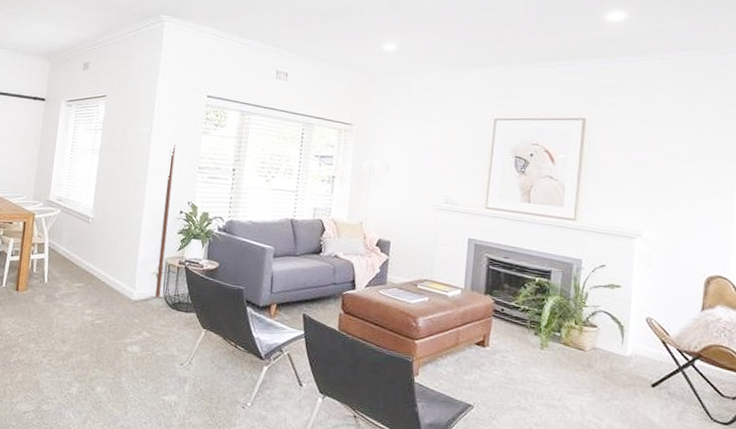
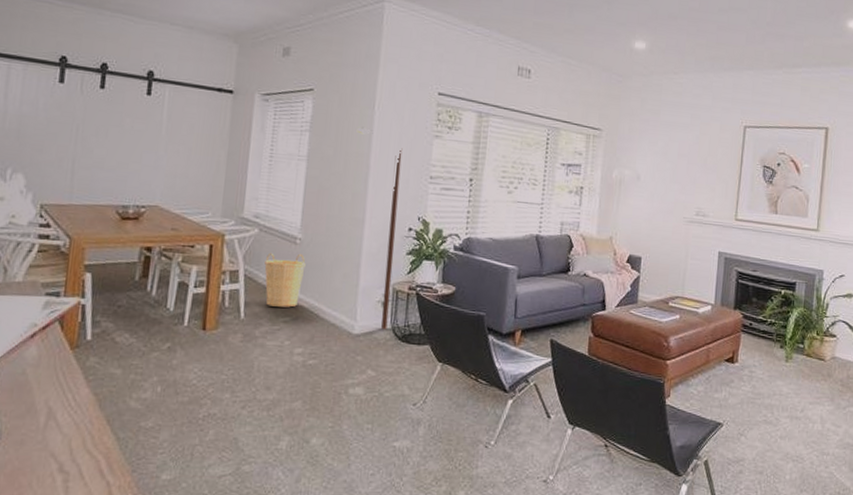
basket: none [64,229,96,275] -> present [264,252,306,308]

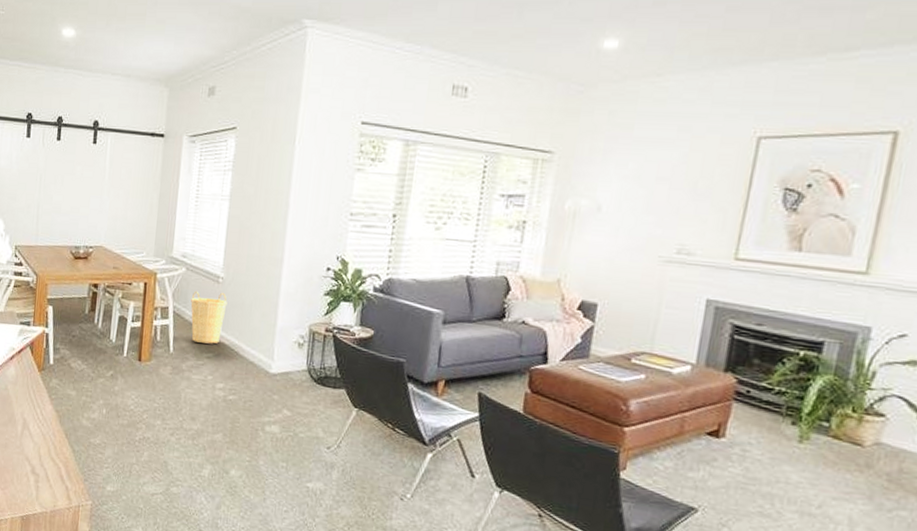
street lamp: present [356,127,403,330] -> none [277,164,323,371]

